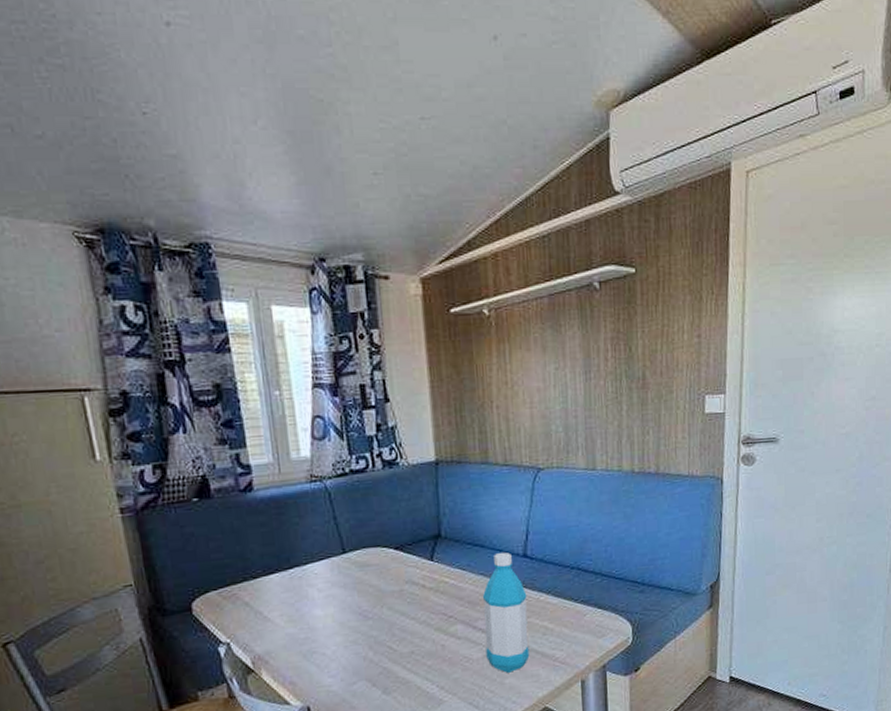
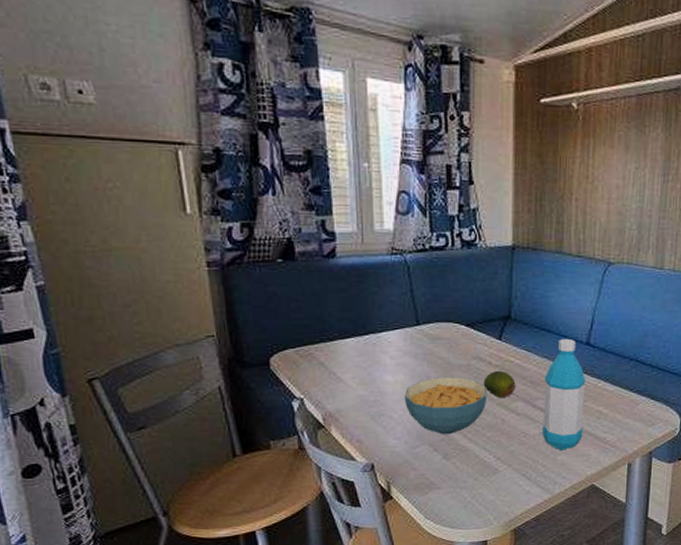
cereal bowl: none [335,604,424,668] -> present [404,377,488,435]
fruit: none [418,593,453,622] -> present [483,370,516,397]

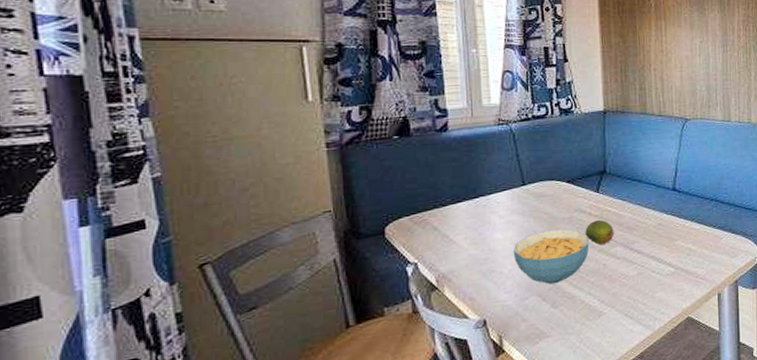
water bottle: present [542,339,586,450] -> none [638,186,676,288]

